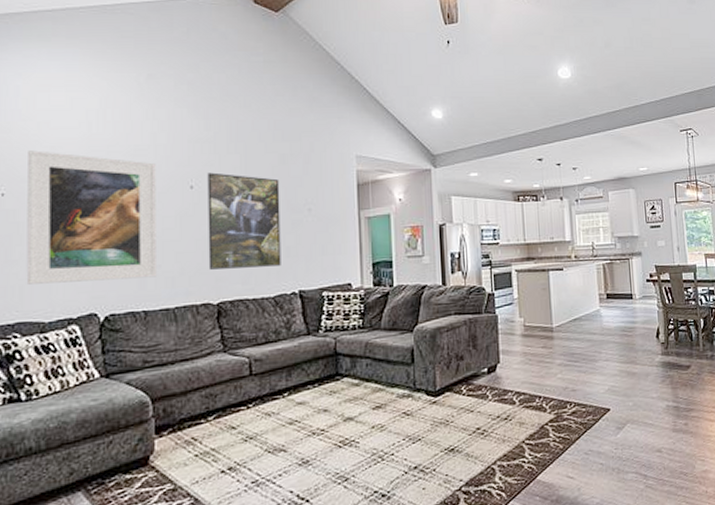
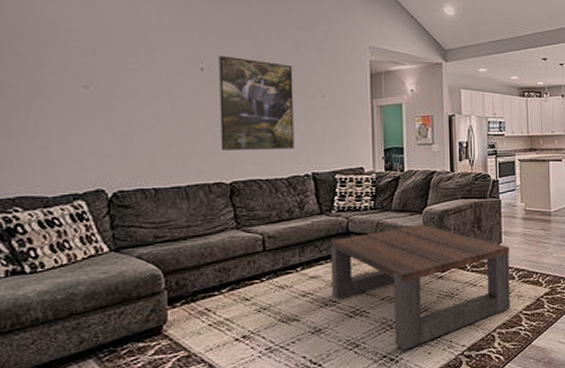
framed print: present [26,150,158,284] -> none [24,23,168,159]
coffee table: none [318,343,512,486] -> present [331,224,510,351]

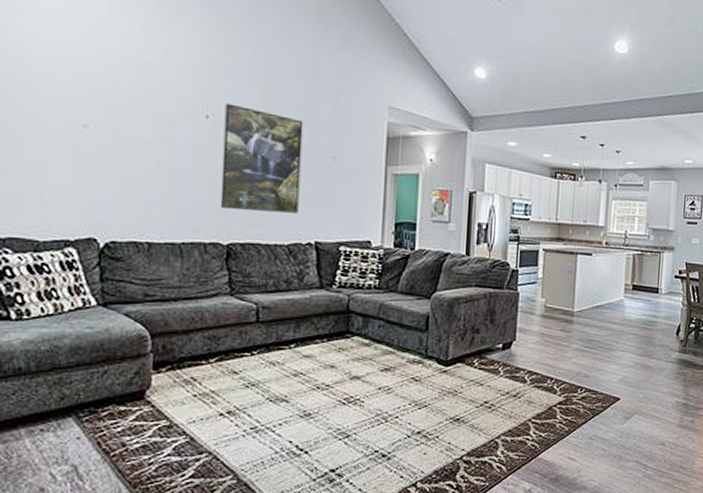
coffee table: present [331,224,510,351] -> none [325,310,523,448]

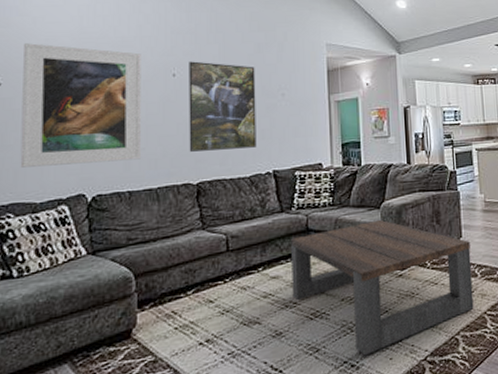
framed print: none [20,51,169,208] -> present [20,43,142,168]
coffee table: none [325,310,523,448] -> present [291,219,474,356]

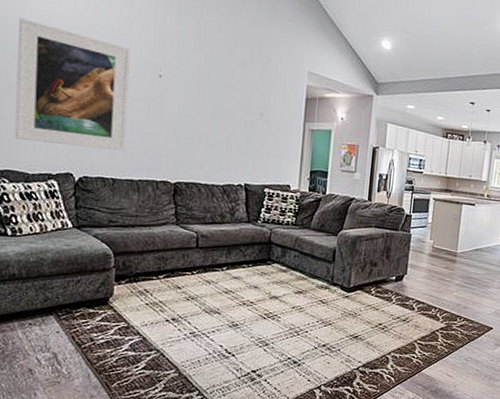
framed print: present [189,61,257,152] -> none [169,65,238,160]
coffee table: present [291,219,474,356] -> none [250,245,413,357]

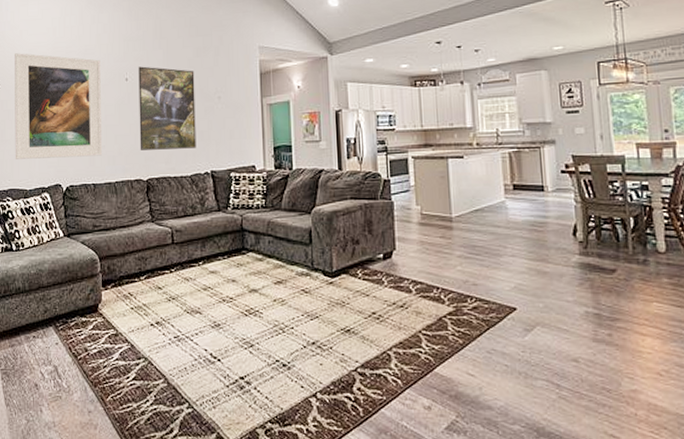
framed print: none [169,65,238,160] -> present [138,66,196,150]

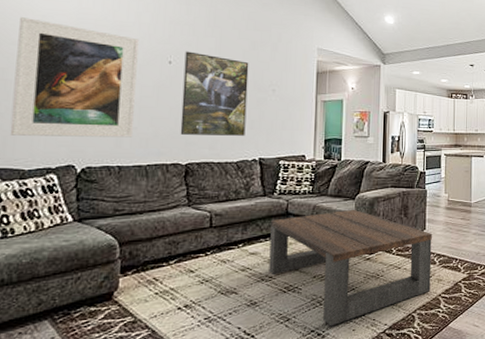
coffee table: none [227,225,408,358] -> present [269,209,432,327]

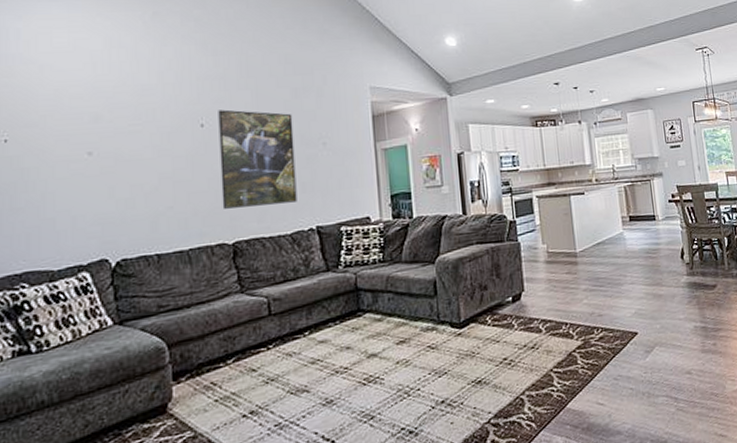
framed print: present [9,17,139,138] -> none [31,94,170,232]
coffee table: present [269,209,432,327] -> none [339,275,539,421]

